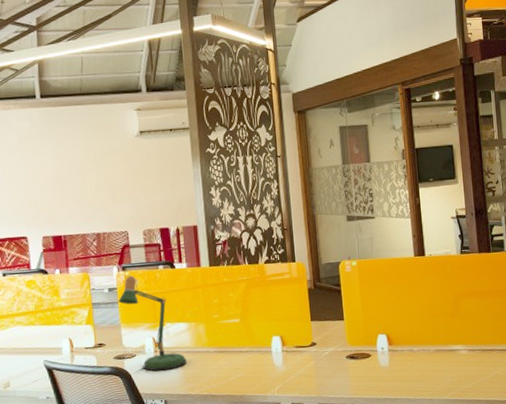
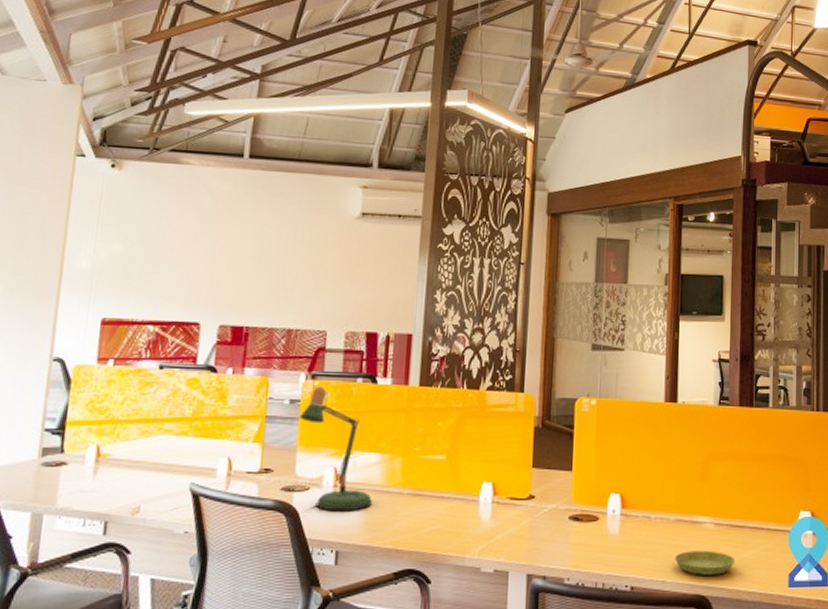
saucer: none [437,371,489,392] -> present [674,550,736,575]

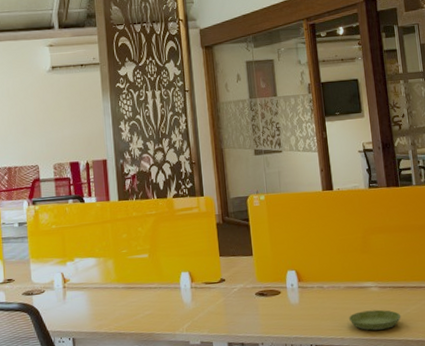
desk lamp: present [299,386,372,512] -> none [28,210,95,308]

